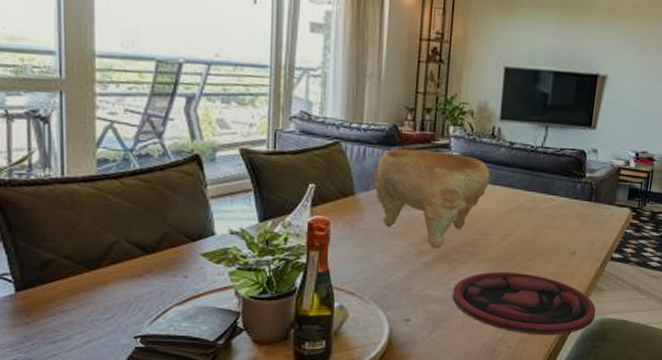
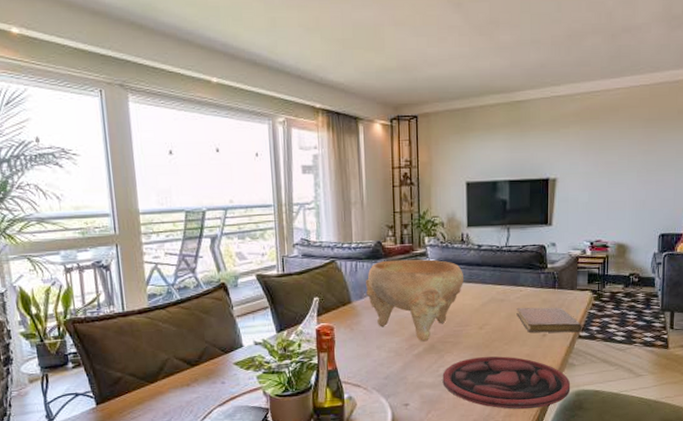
notebook: none [545,219,616,253] -> present [516,307,582,333]

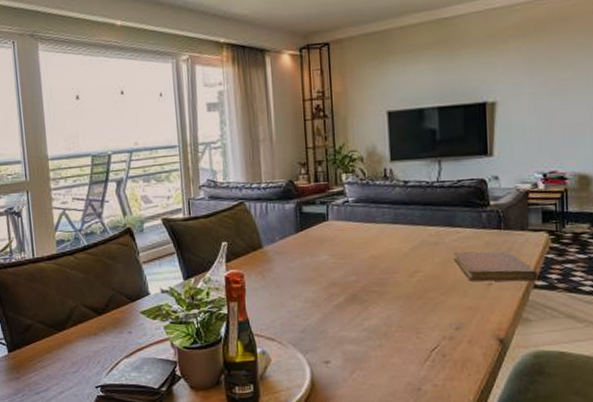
decorative bowl: present [365,259,463,342] -> none [276,198,388,291]
plate: present [442,356,571,410] -> none [367,308,527,372]

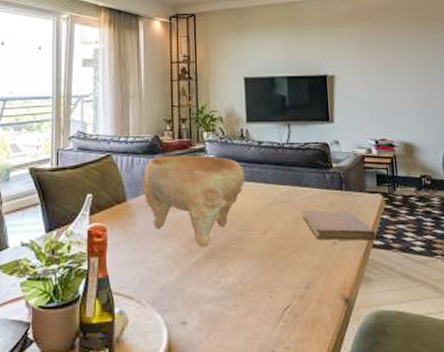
decorative bowl: none [276,198,388,291] -> present [141,155,244,247]

